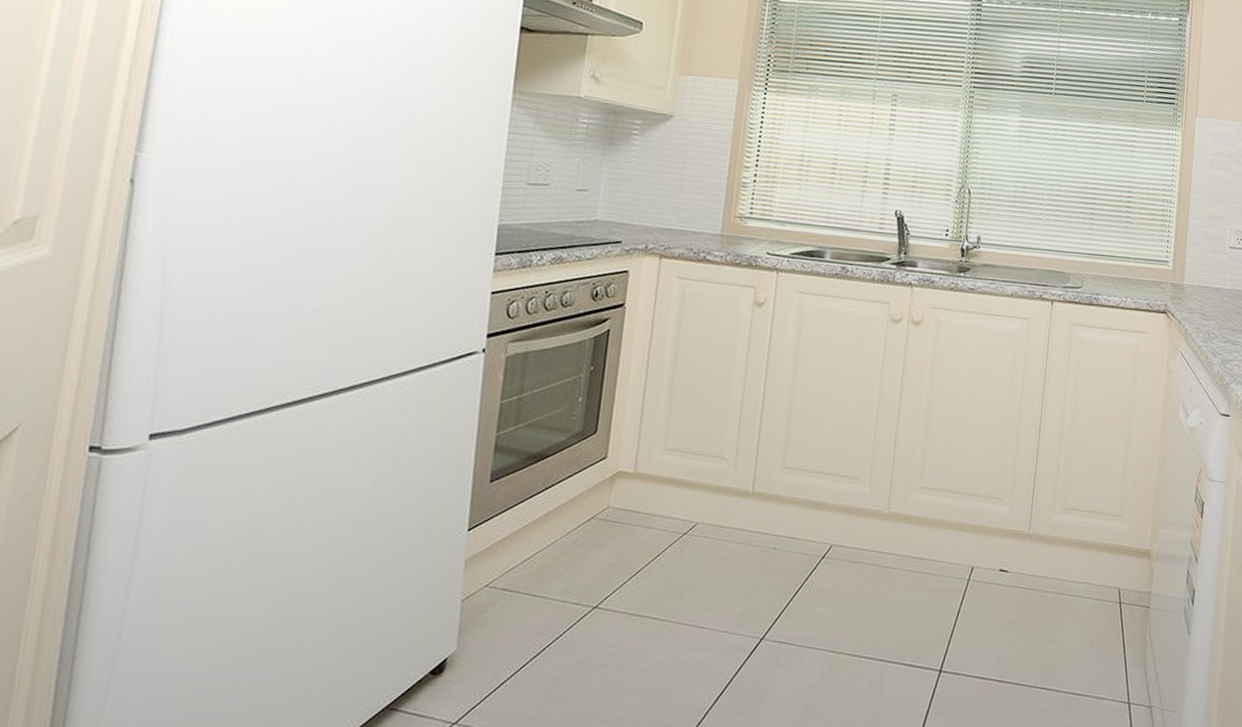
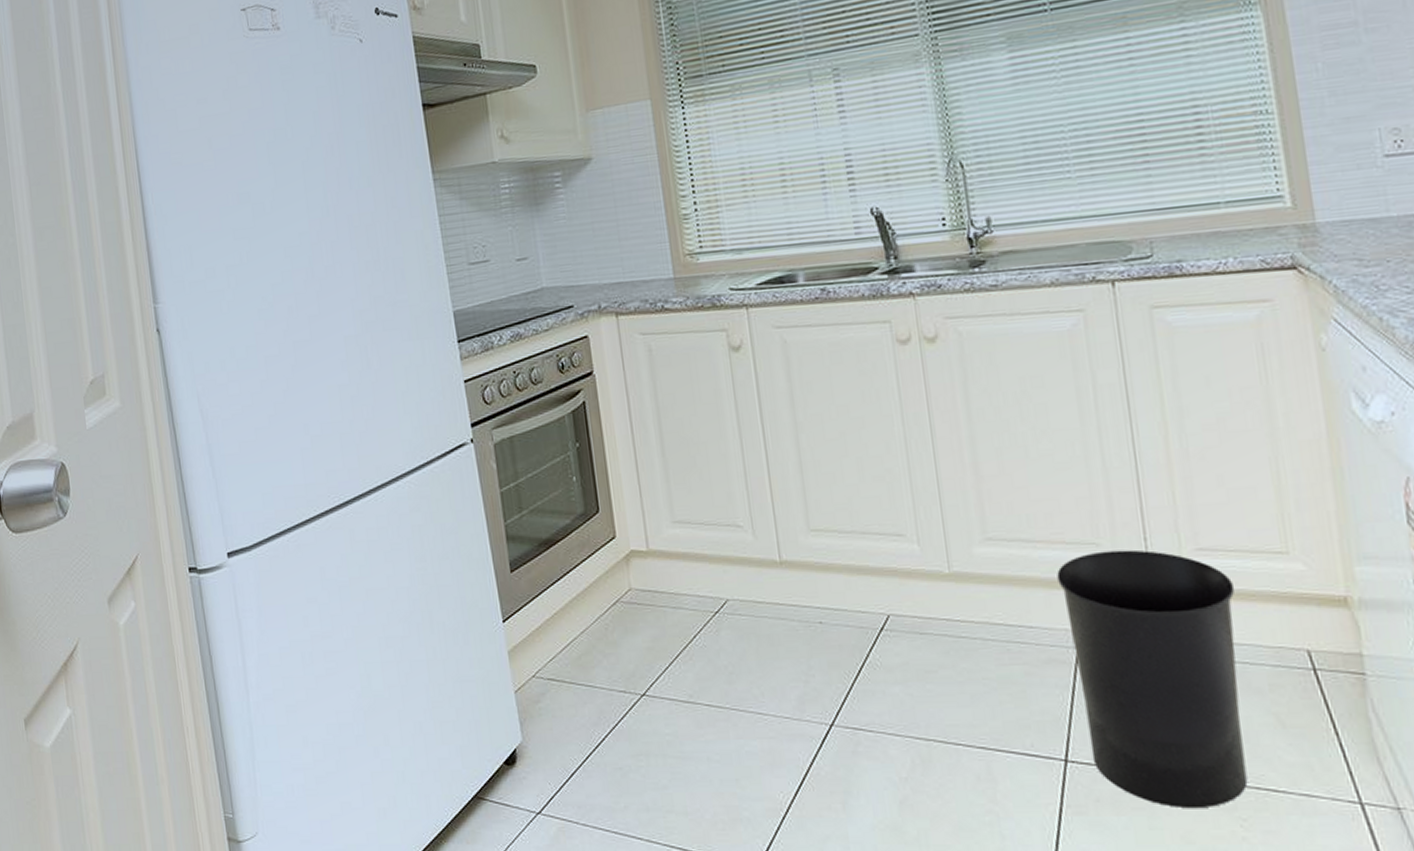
waste bin: none [960,504,1083,709] -> present [1057,549,1248,809]

